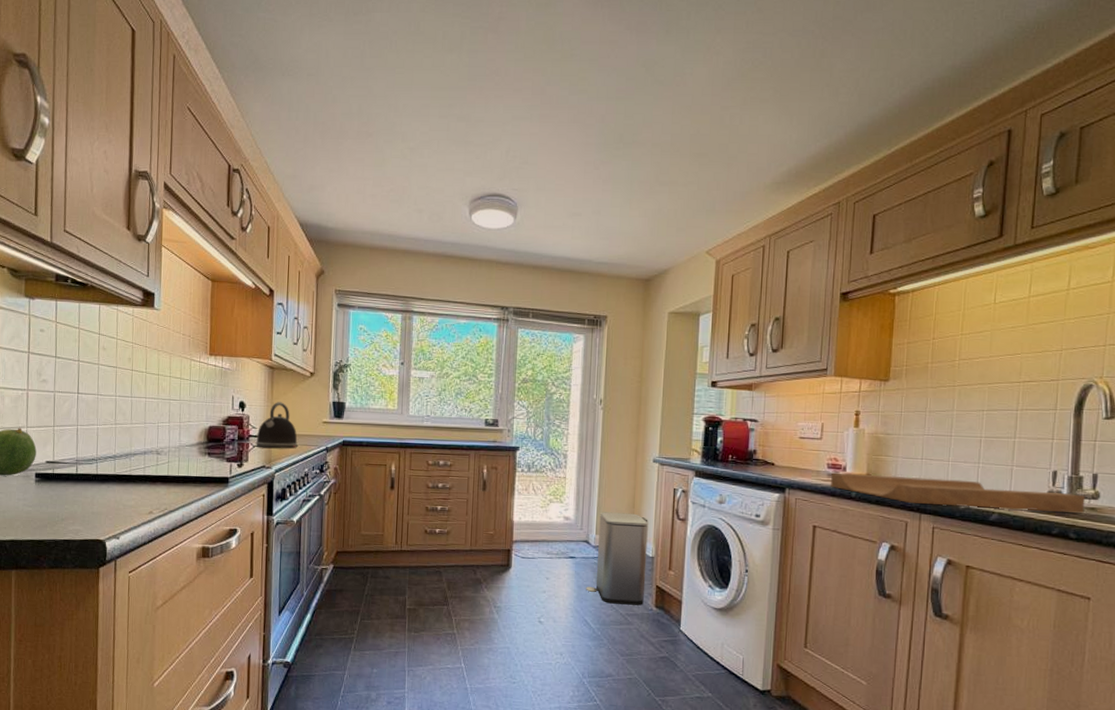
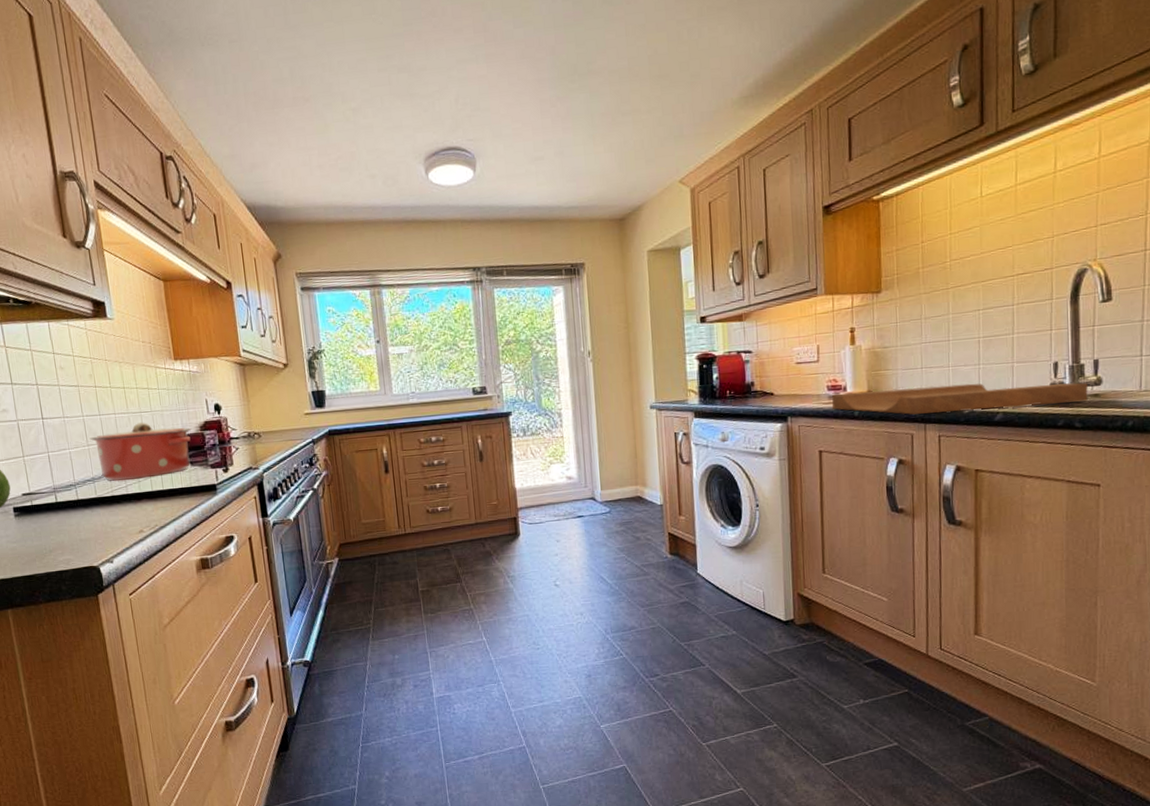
casserole: none [118,409,215,463] -> present [89,422,192,481]
kettle: present [256,402,298,450] -> none [238,399,282,450]
pedal bin: present [586,512,648,606] -> none [598,463,658,557]

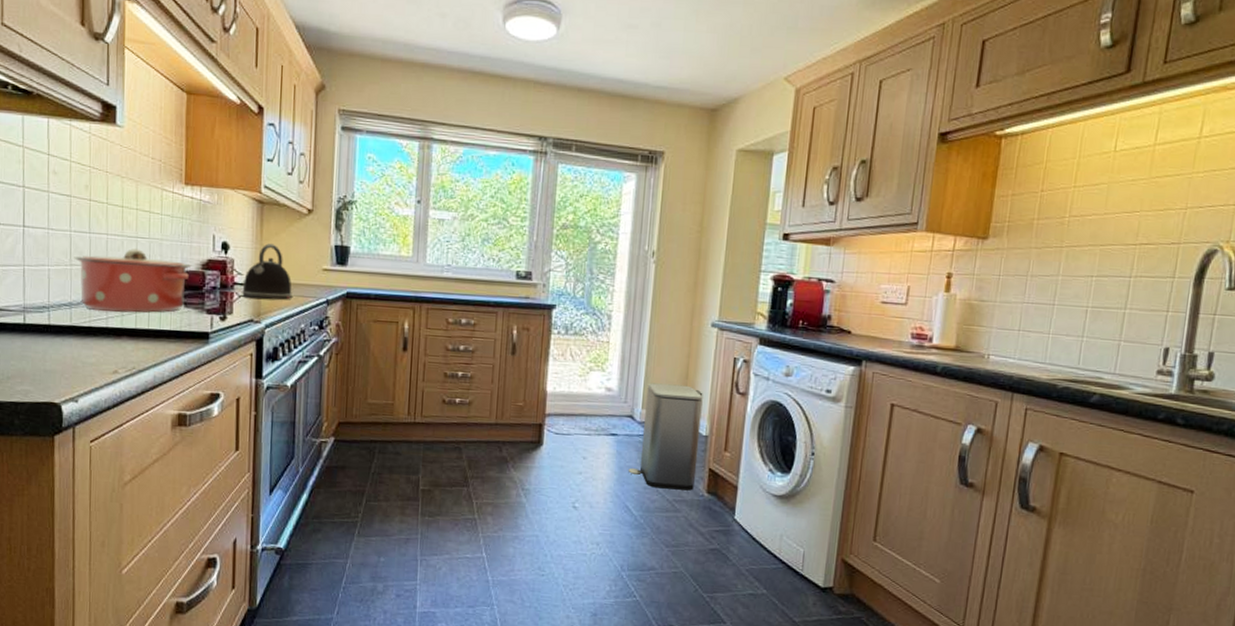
kettle: none [238,399,282,450] -> present [242,243,292,301]
pedal bin: none [598,463,658,557] -> present [628,382,703,491]
cutting board: present [831,383,1088,415] -> none [913,345,1198,396]

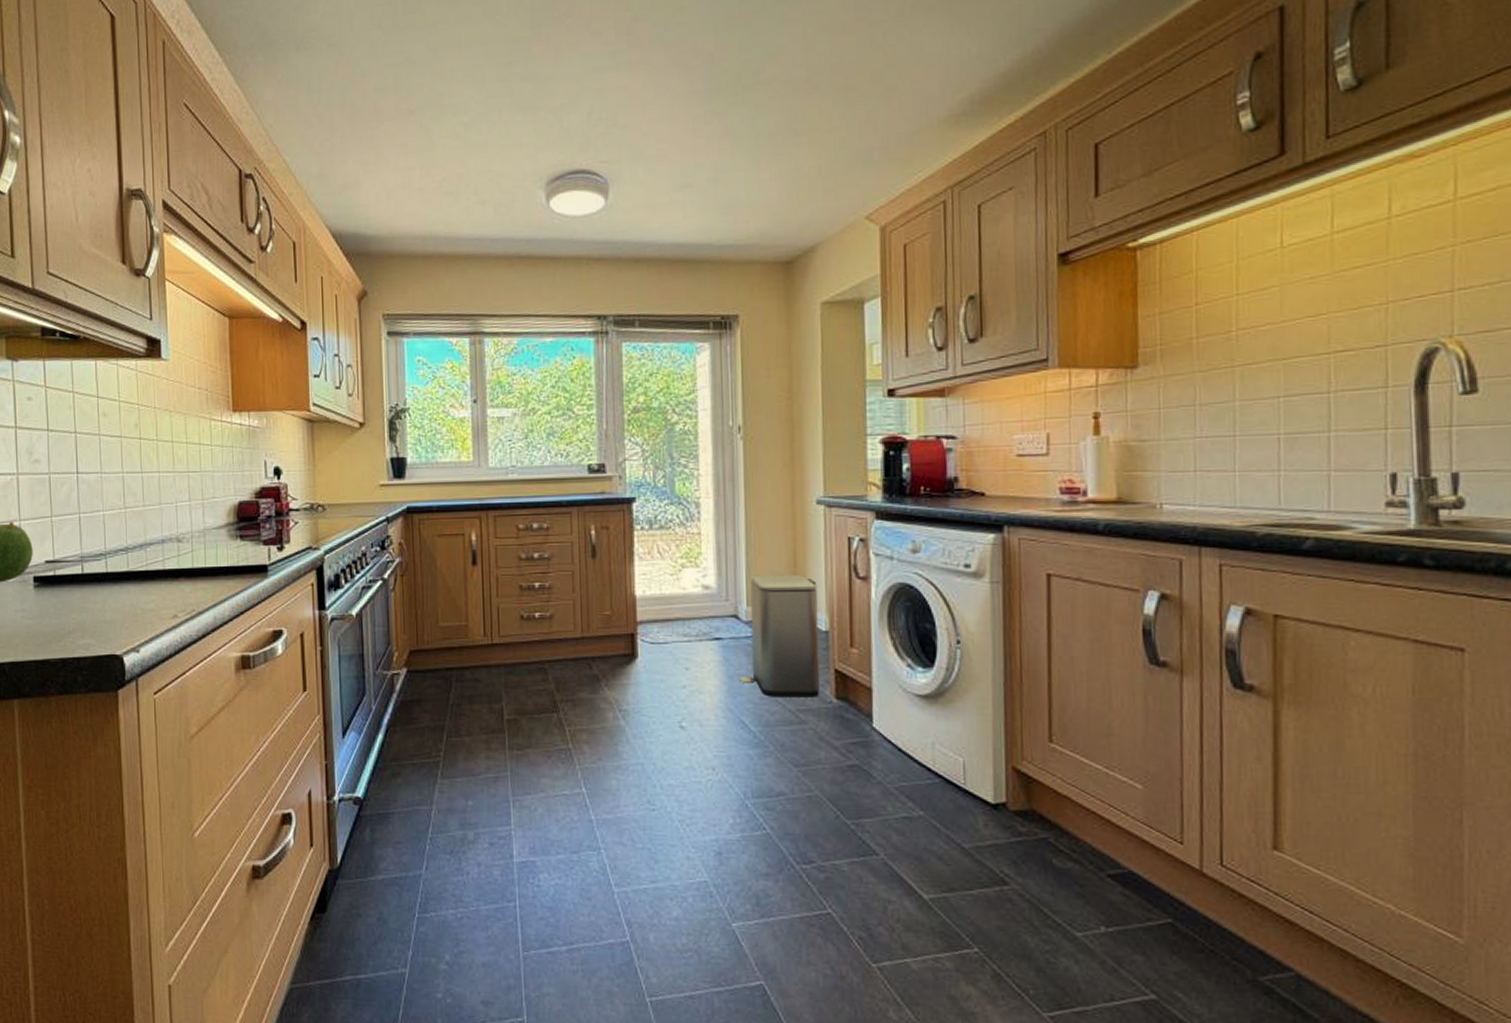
casserole: present [74,249,192,313] -> none [127,484,245,552]
kettle: present [242,243,292,301] -> none [298,463,350,525]

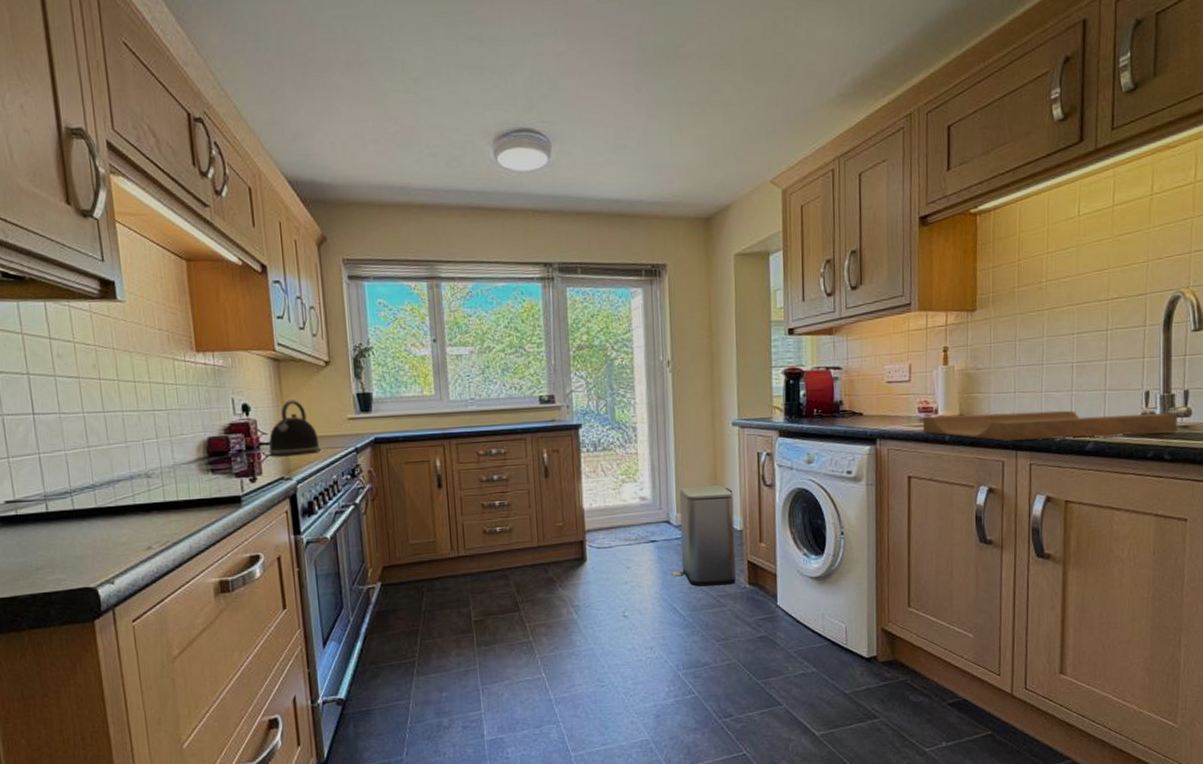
kettle: none [298,463,350,525] -> present [269,400,320,457]
cutting board: none [1065,495,1443,534] -> present [922,410,1177,441]

